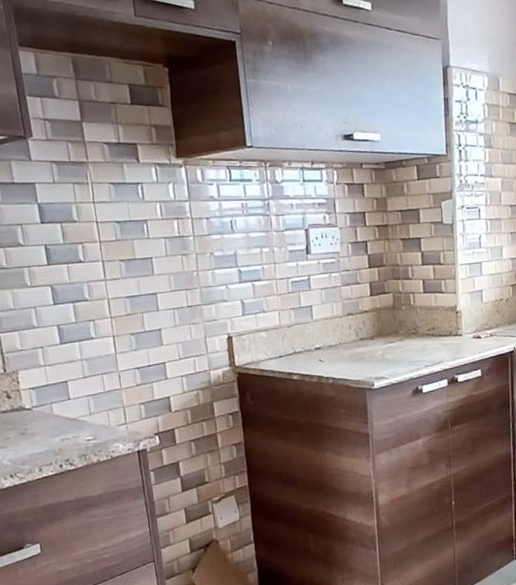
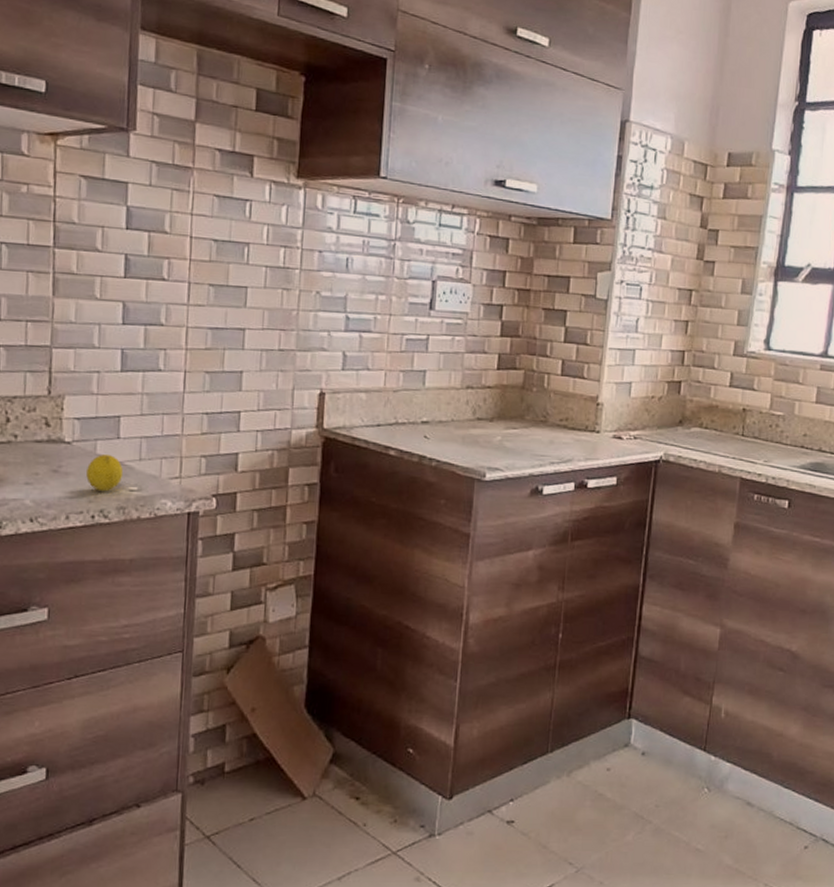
fruit: none [47,413,79,445] -> present [85,453,124,492]

